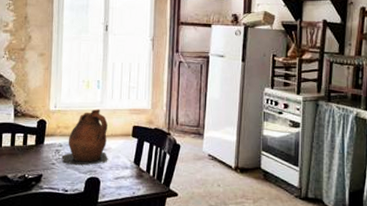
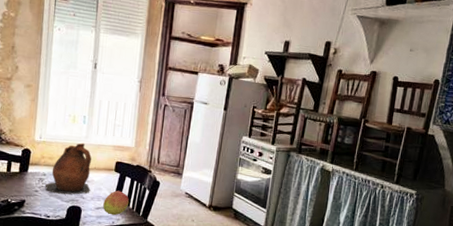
fruit: none [122,157,150,185] -> present [103,190,130,216]

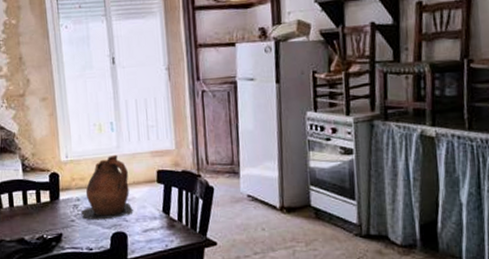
fruit: present [103,190,130,216] -> none [151,205,182,237]

